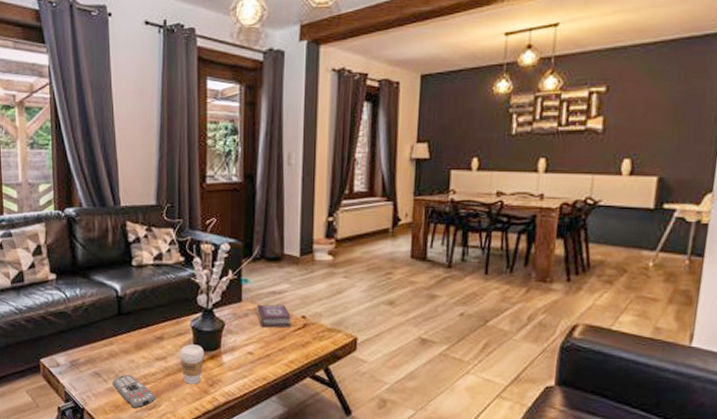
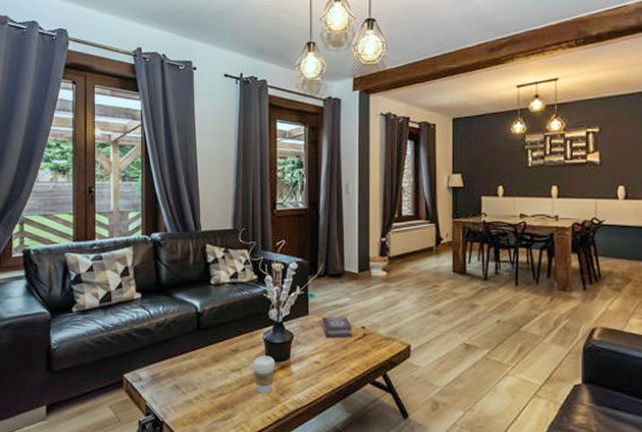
remote control: present [113,374,155,409] -> none [191,386,231,420]

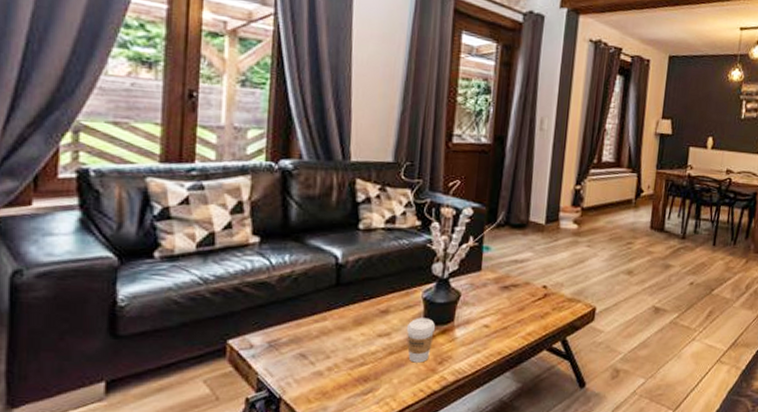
book: present [321,316,353,338] -> none [495,273,532,299]

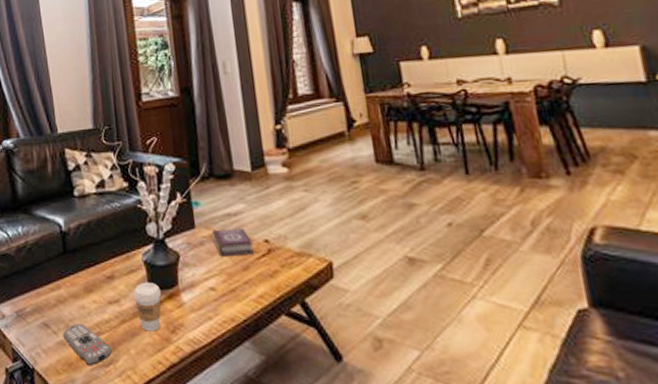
remote control: none [321,354,374,395] -> present [63,323,112,366]
book: none [495,273,532,299] -> present [211,228,255,257]

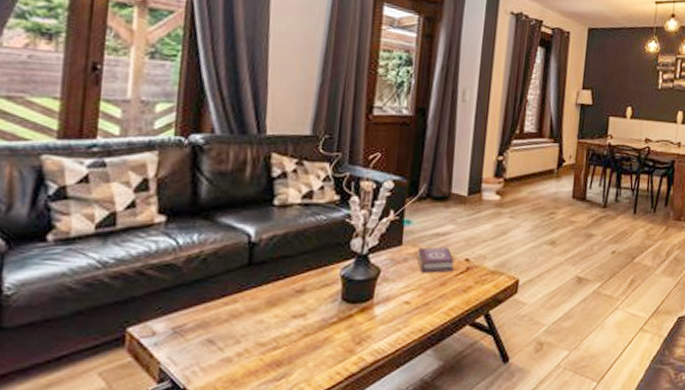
remote control: present [63,323,112,366] -> none [230,338,287,382]
coffee cup: present [133,282,162,332] -> none [322,296,354,344]

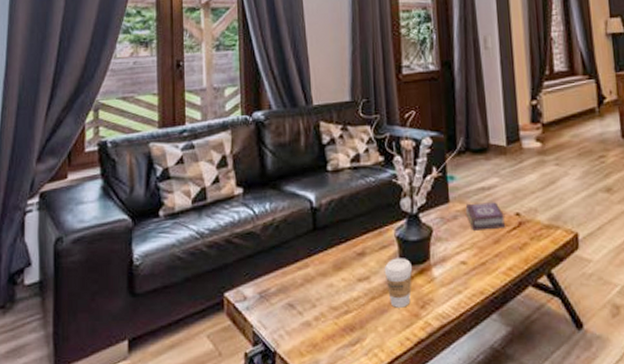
coffee cup: none [322,296,354,344] -> present [384,258,413,308]

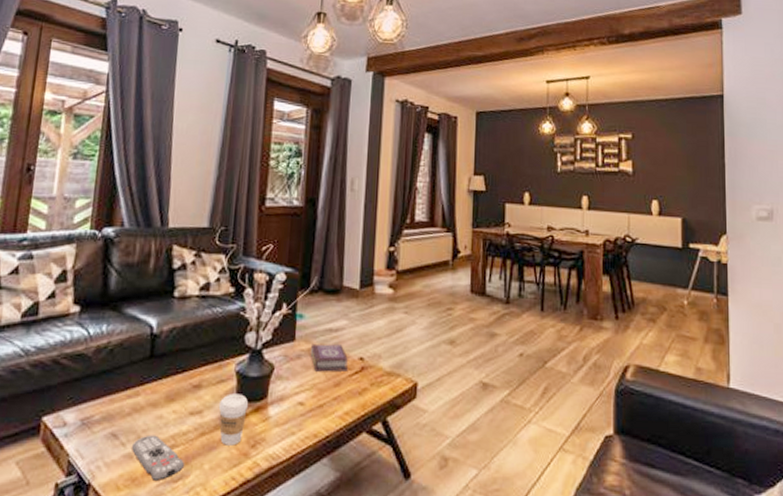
remote control: none [309,302,359,346] -> present [132,434,184,482]

